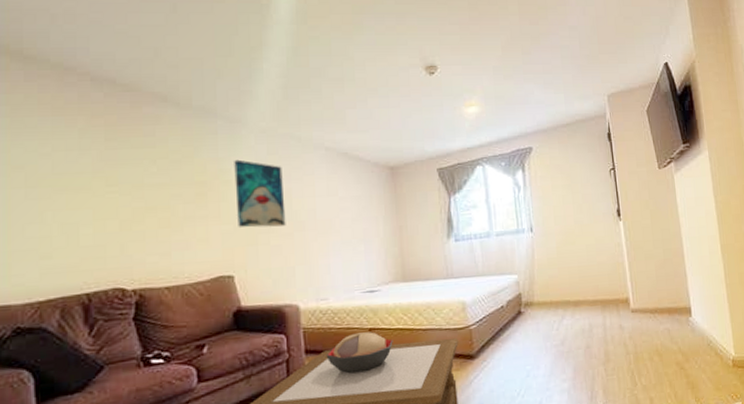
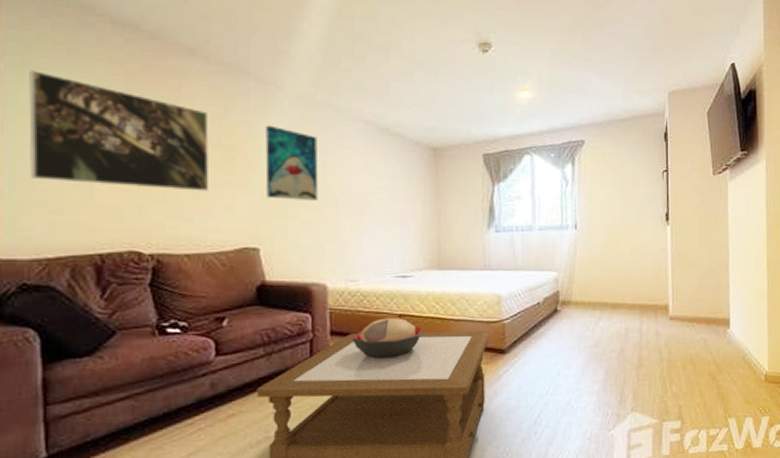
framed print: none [19,129,185,229] -> present [29,70,209,191]

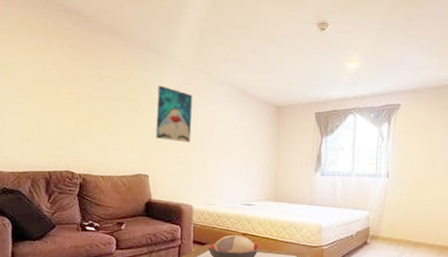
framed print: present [29,70,209,191] -> none [11,44,121,132]

